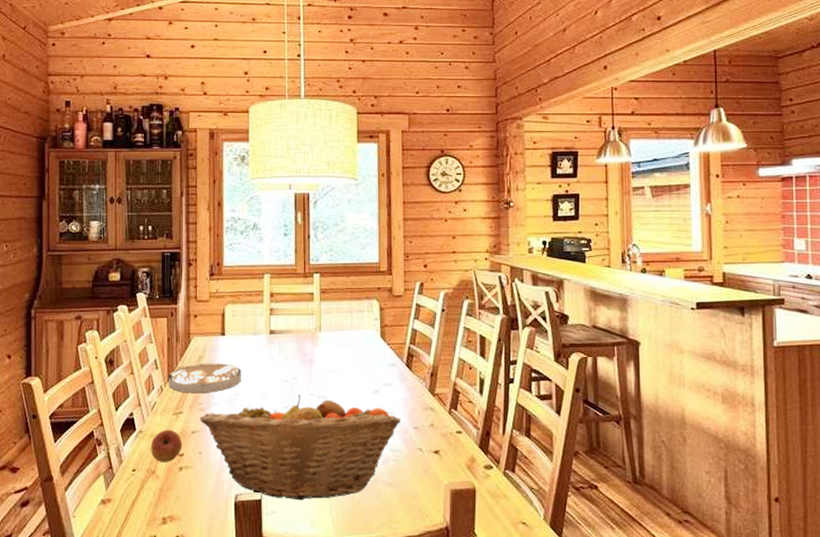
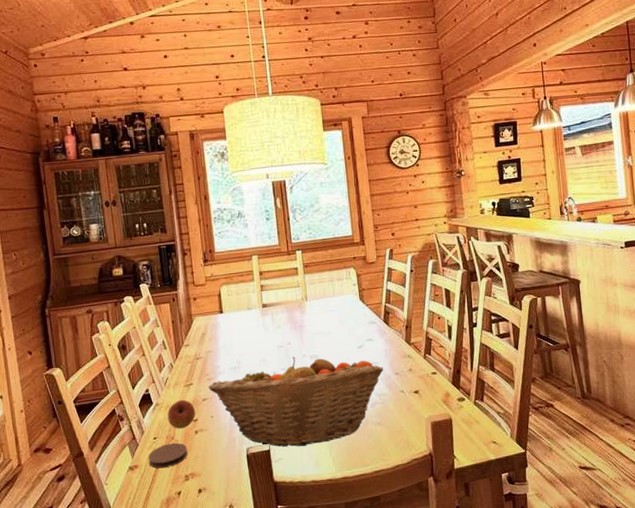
coaster: none [123,478,168,507] -> present [148,442,187,469]
plate: present [169,363,242,394] -> none [177,337,242,367]

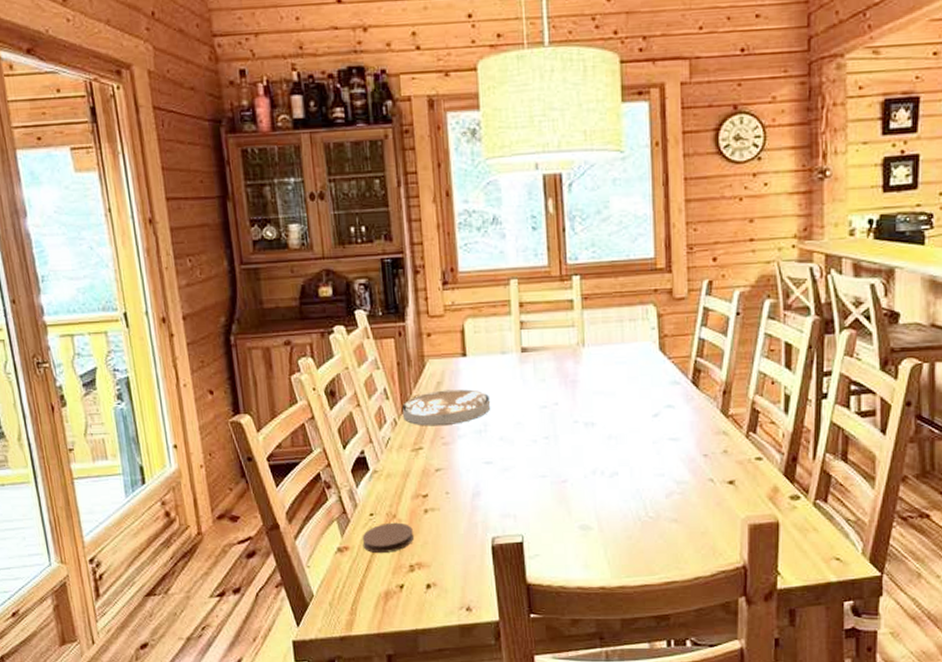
fruit: present [167,399,196,429] -> none [388,467,426,505]
plate: none [177,337,242,367] -> present [402,389,491,426]
fruit basket: present [208,357,383,447] -> none [443,422,686,542]

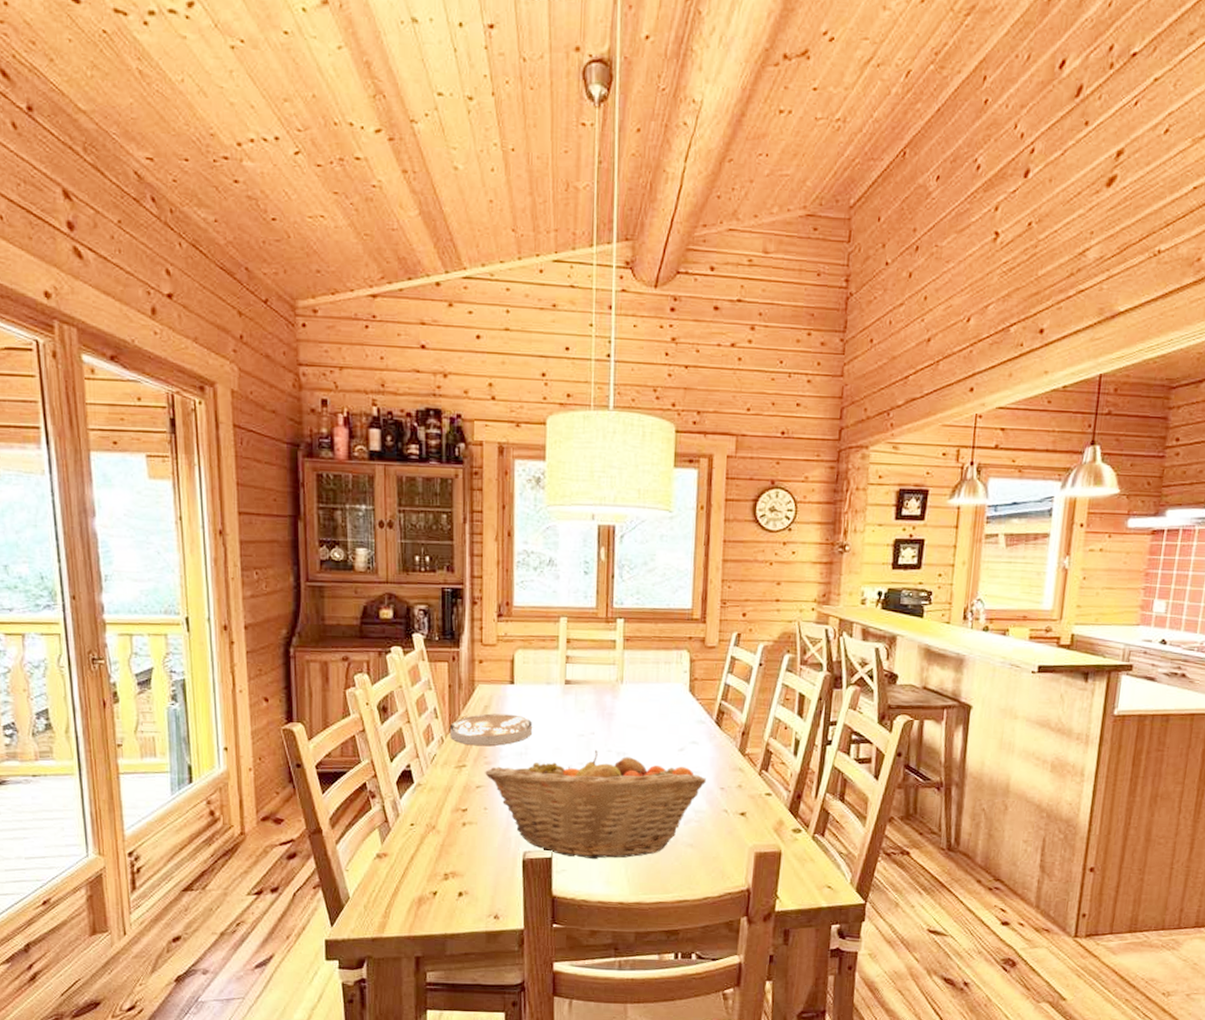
coaster: present [362,522,413,554] -> none [401,833,450,862]
fruit basket: none [443,422,686,542] -> present [485,750,706,860]

